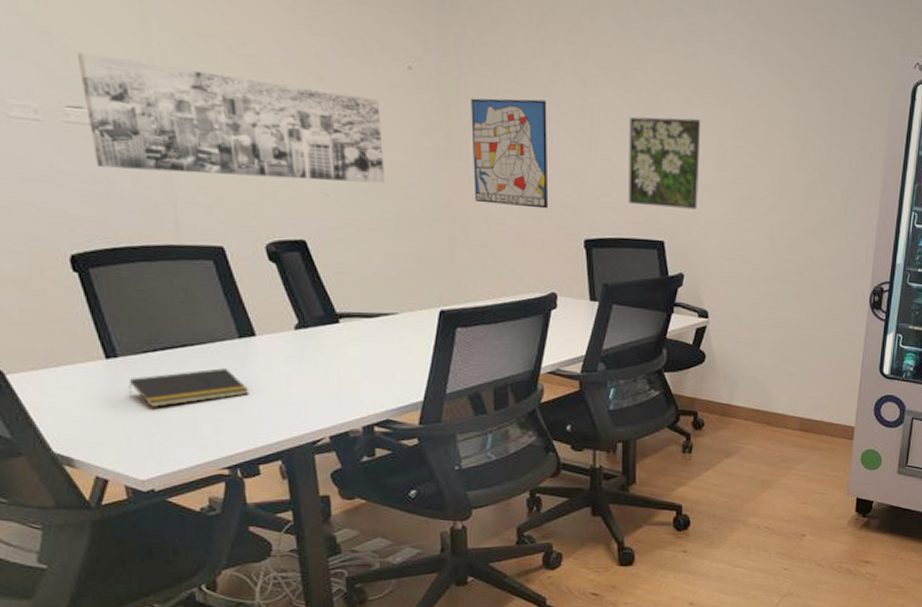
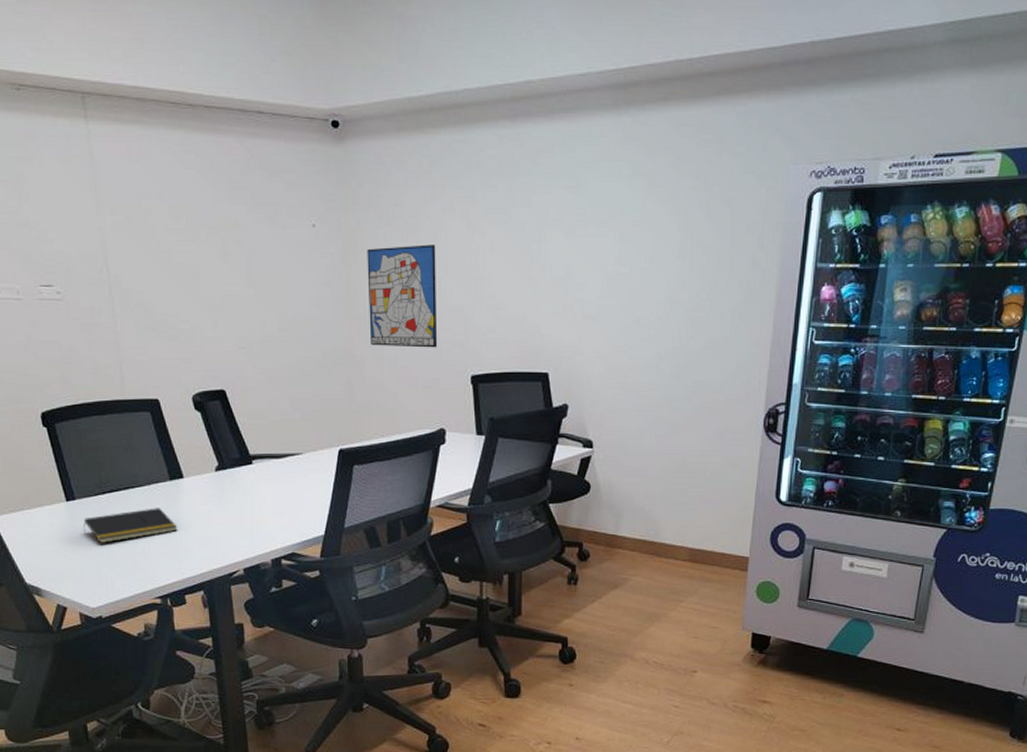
wall art: present [78,53,384,184] -> none [49,240,291,336]
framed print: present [628,117,701,210] -> none [513,250,585,340]

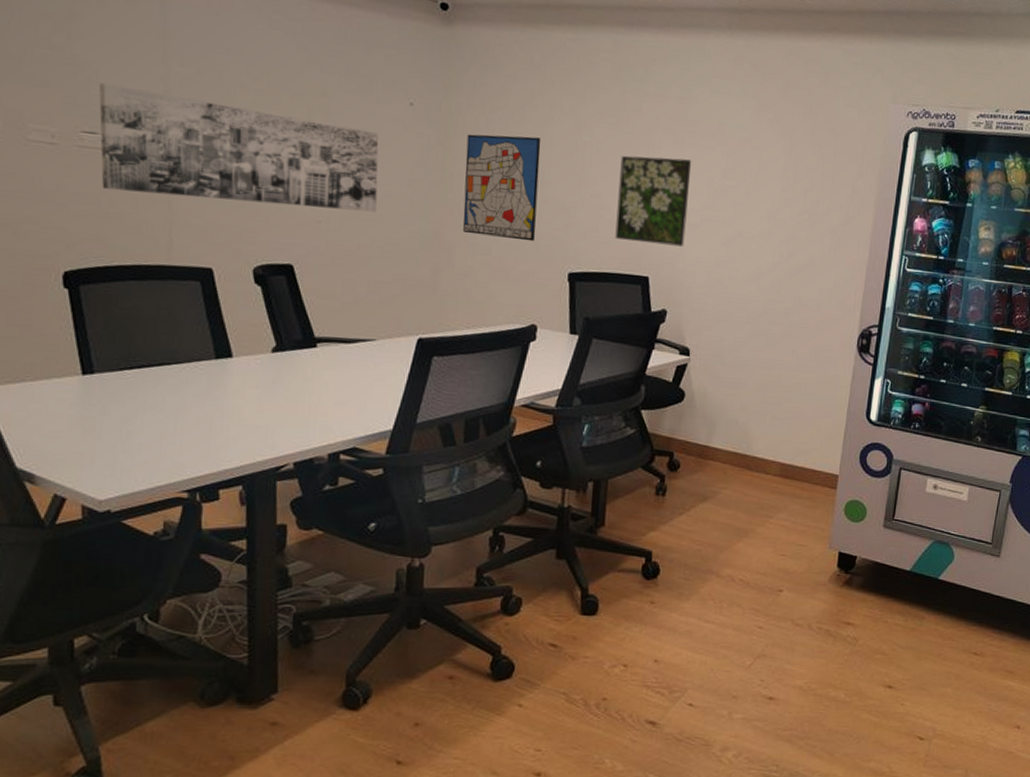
wall art: none [49,240,291,336] -> present [99,83,379,213]
notepad: present [83,508,178,544] -> none [100,388,219,426]
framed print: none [513,250,585,340] -> present [615,155,692,247]

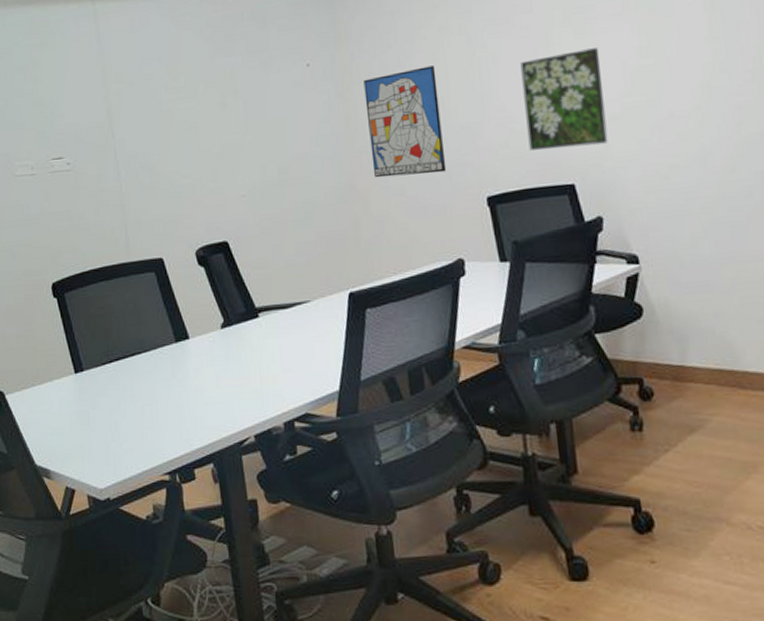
wall art: present [99,83,379,213] -> none [60,100,292,205]

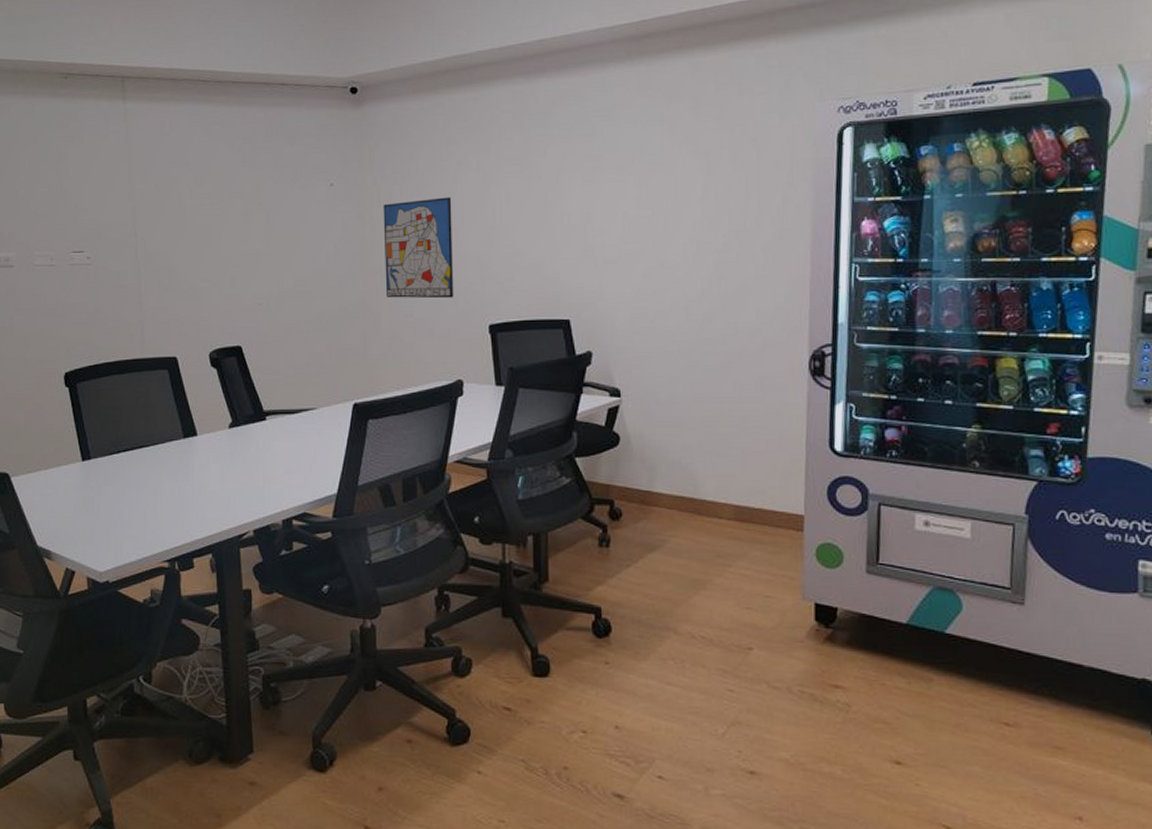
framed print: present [520,48,608,150] -> none [530,196,604,286]

